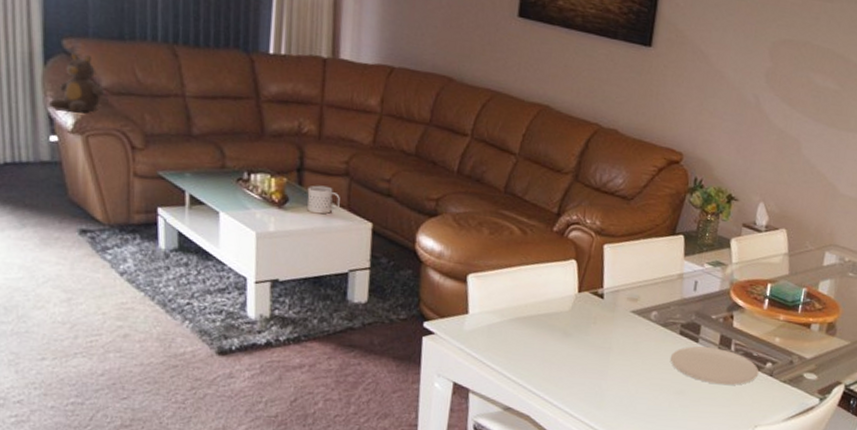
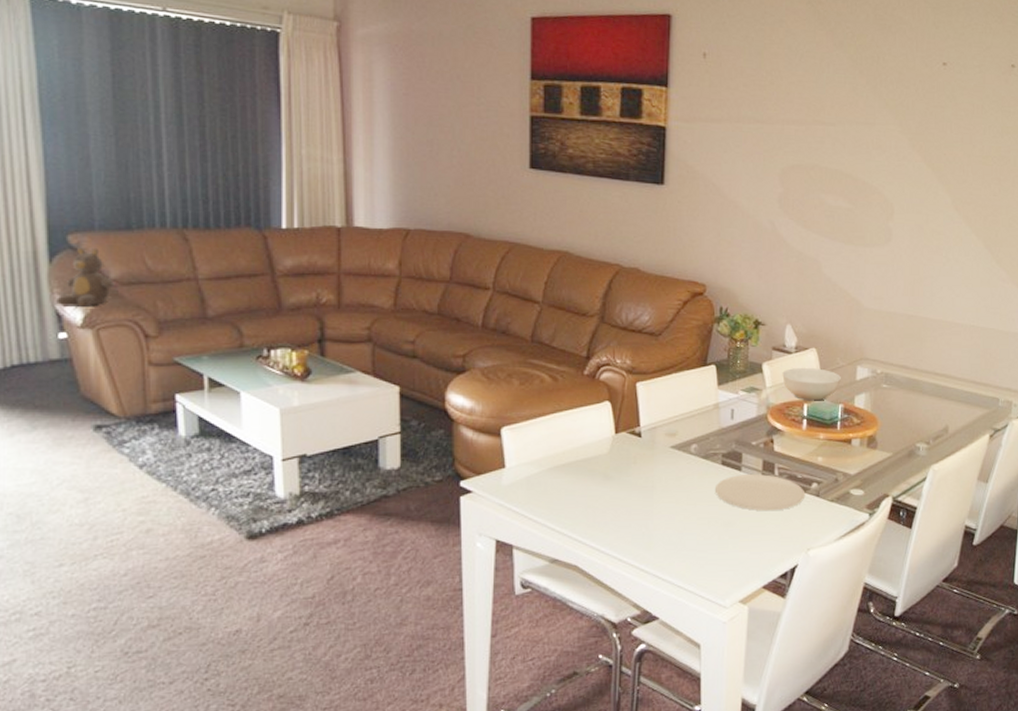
mug: present [306,185,341,215] -> none [330,354,366,383]
bowl: none [749,246,808,282] -> present [782,367,841,401]

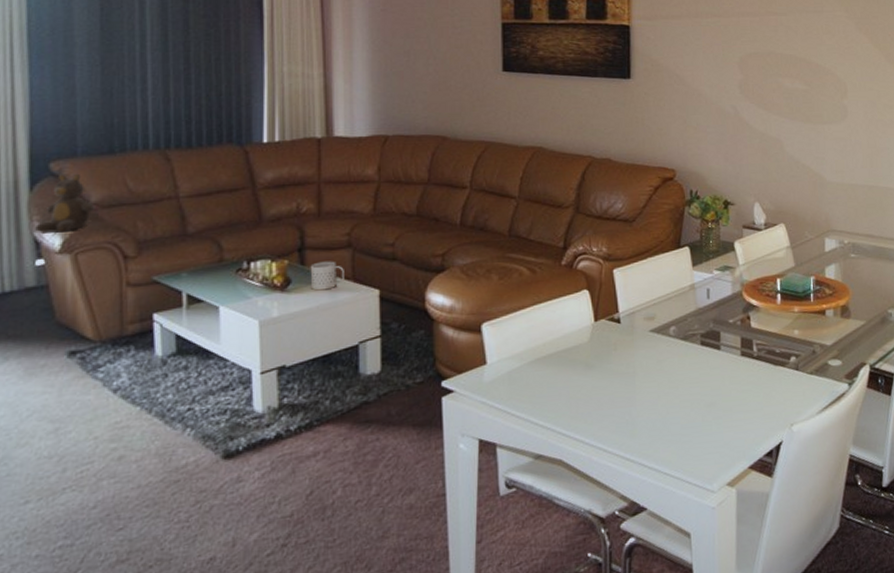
mug: none [330,354,366,383] -> present [310,261,346,291]
plate: present [716,474,806,512] -> none [696,351,785,389]
bowl: present [782,367,841,401] -> none [754,242,810,276]

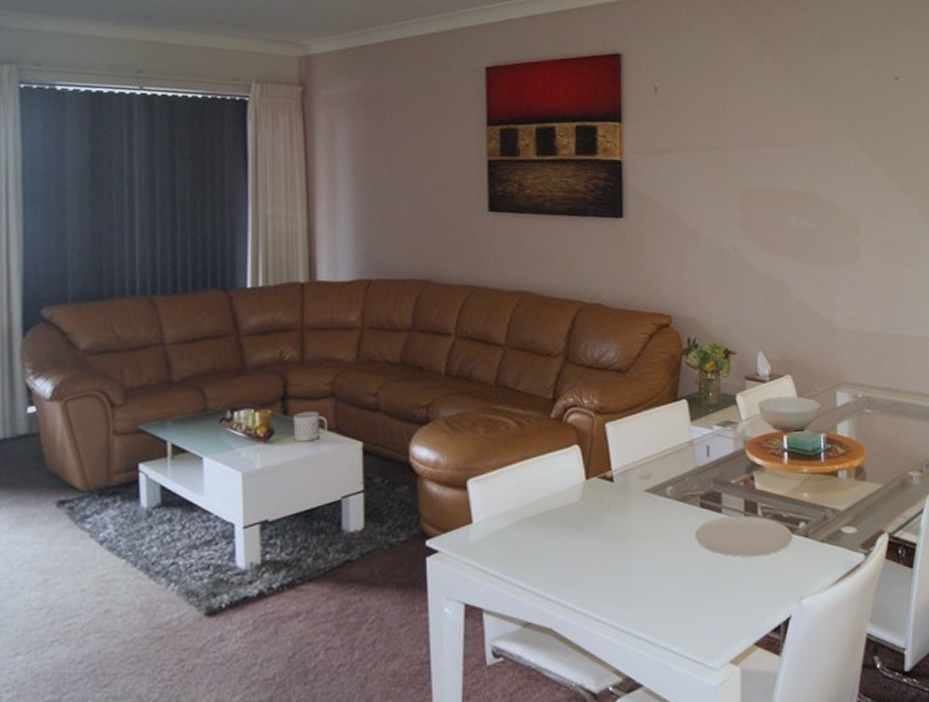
teddy bear: present [35,173,96,234] -> none [27,319,85,380]
plate: none [696,351,785,389] -> present [695,515,793,557]
bowl: none [754,242,810,276] -> present [757,396,820,432]

